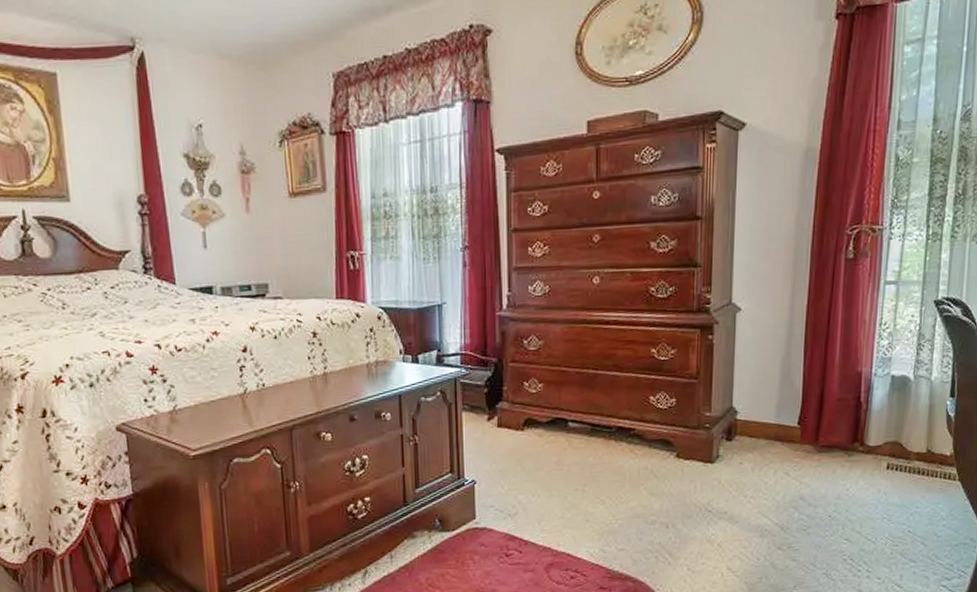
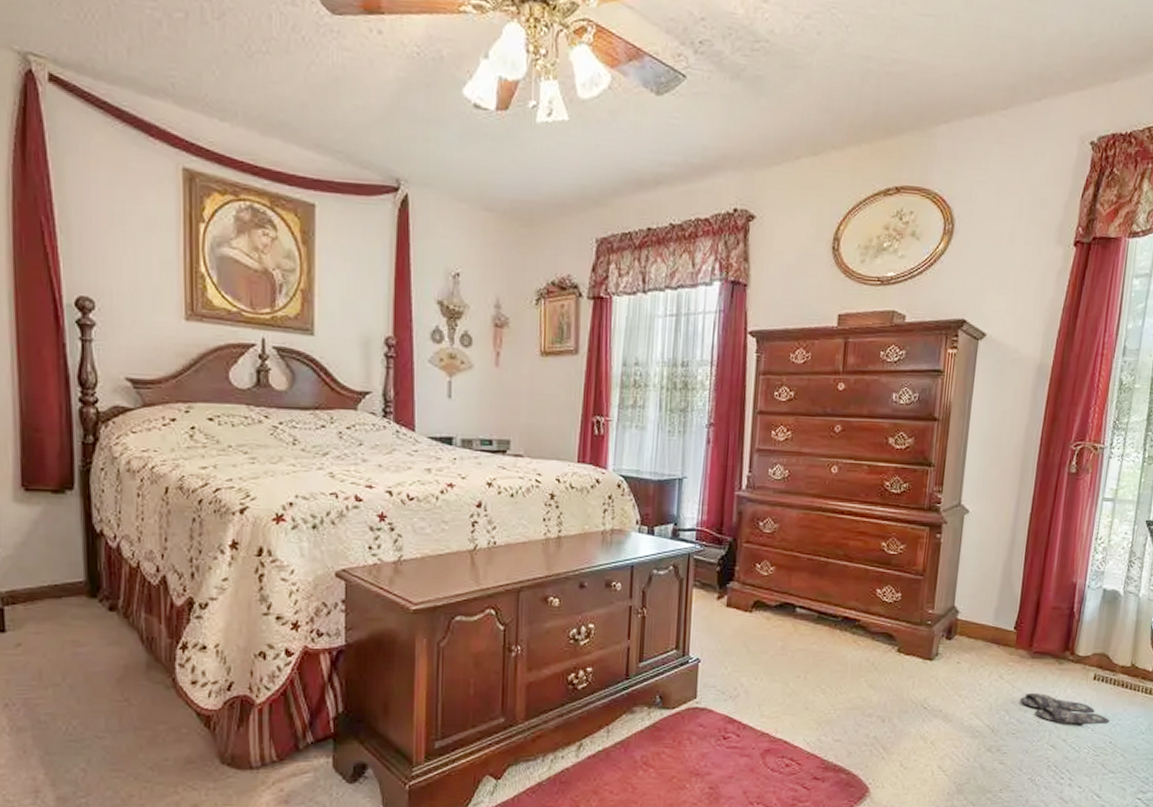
slippers: none [808,486,907,517] -> present [1019,692,1110,725]

